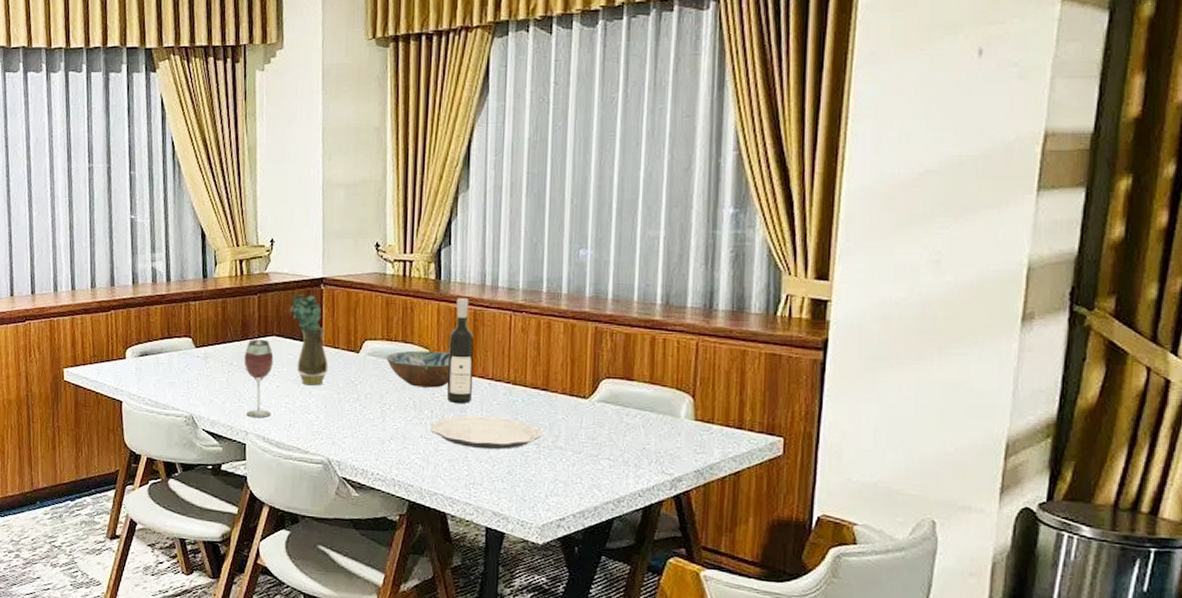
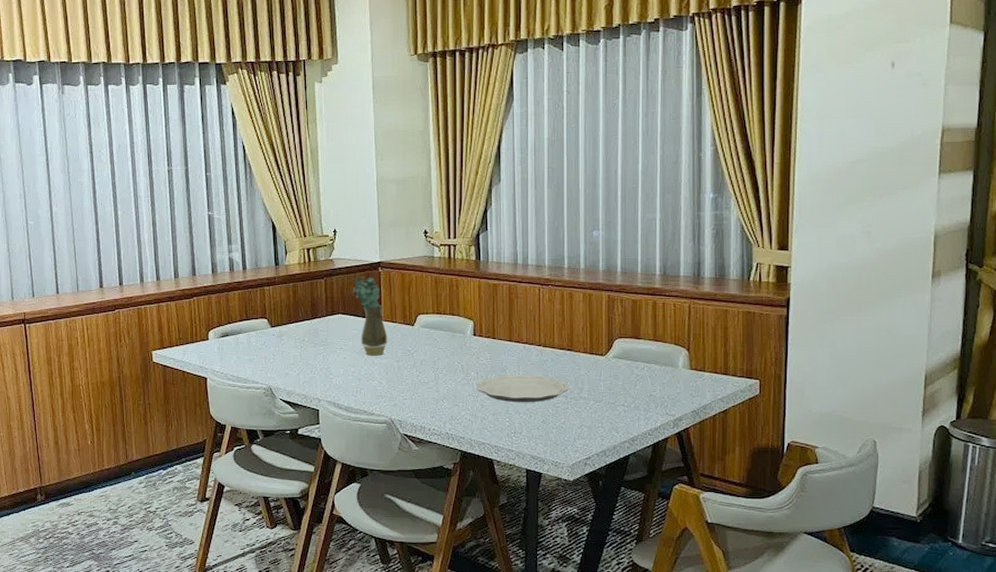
wineglass: present [243,340,274,417] -> none [314,318,340,386]
bowl: present [385,350,450,388] -> none [436,322,491,353]
bottle: present [447,298,474,403] -> none [489,275,511,365]

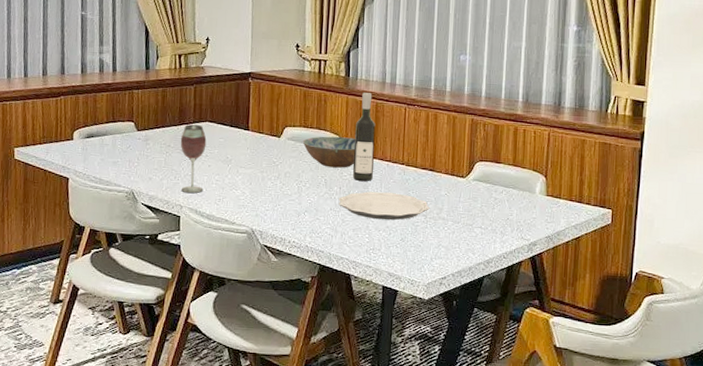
wineglass: none [314,318,340,386] -> present [180,125,207,193]
vase: present [353,275,388,356] -> none [221,83,254,166]
bowl: none [436,322,491,353] -> present [302,136,355,168]
bottle: none [489,275,511,365] -> present [353,92,376,181]

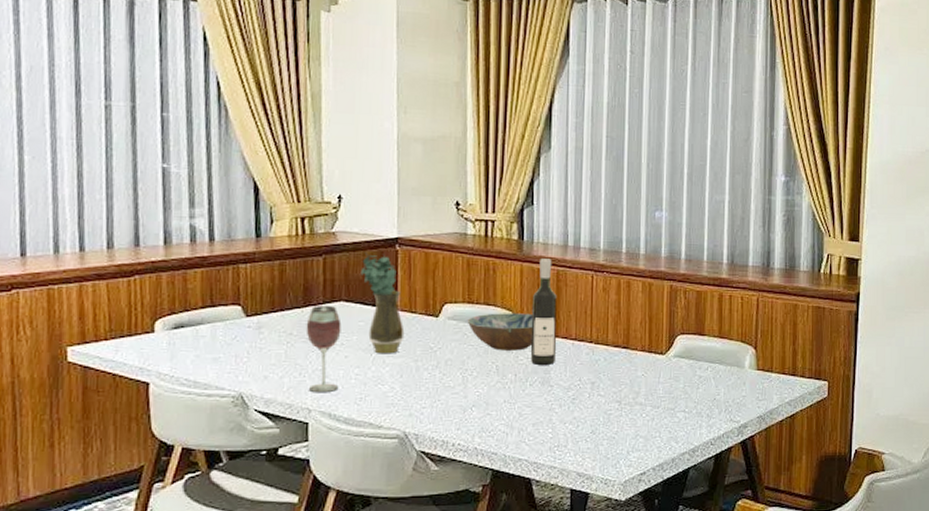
vase: none [221,83,254,166] -> present [360,252,405,354]
plate: present [338,191,430,220] -> none [513,377,624,410]

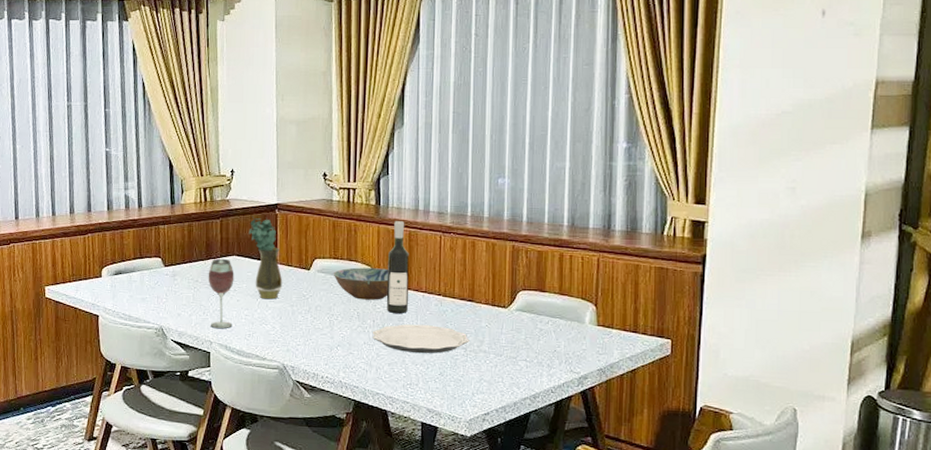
plate: none [513,377,624,410] -> present [372,324,470,354]

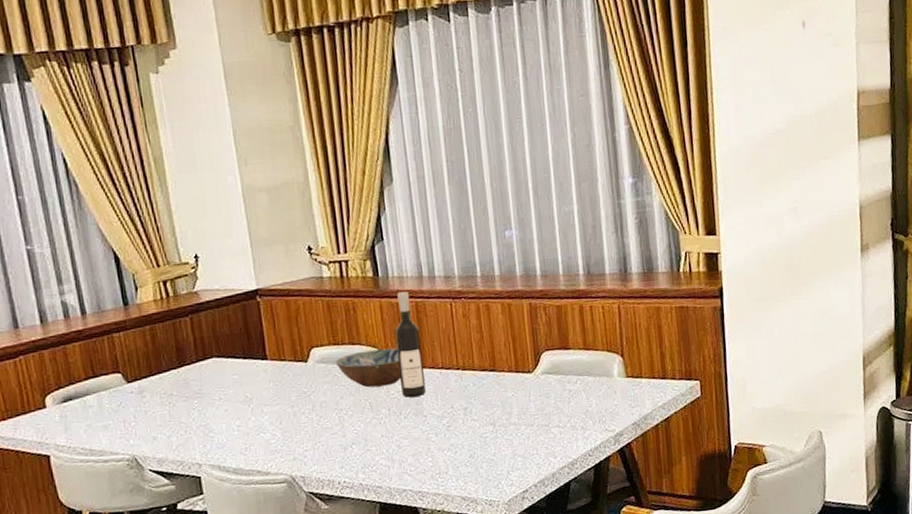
wineglass: present [208,259,234,328] -> none [184,363,224,447]
vase: present [248,216,283,300] -> none [227,307,278,404]
plate: present [372,324,470,354] -> none [389,403,497,439]

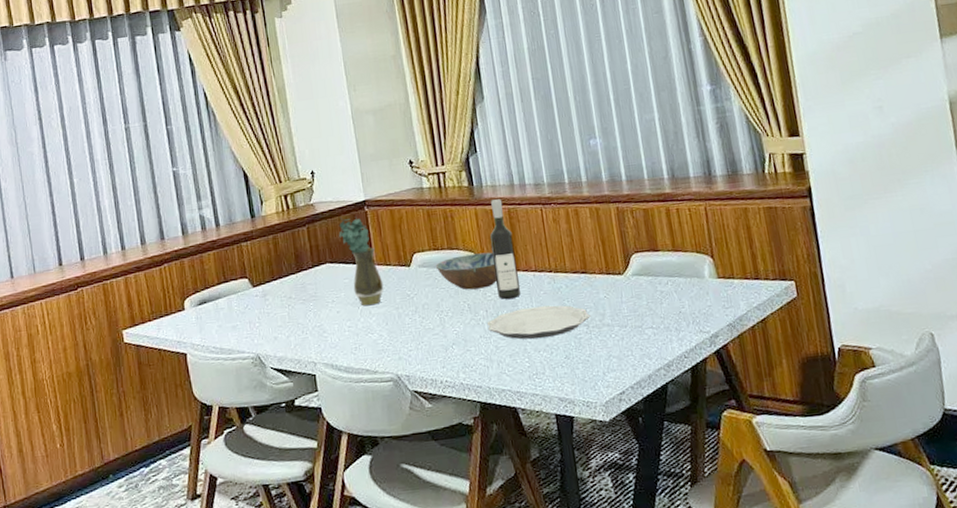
vase: none [227,307,278,404] -> present [339,217,384,306]
plate: none [389,403,497,439] -> present [487,305,591,340]

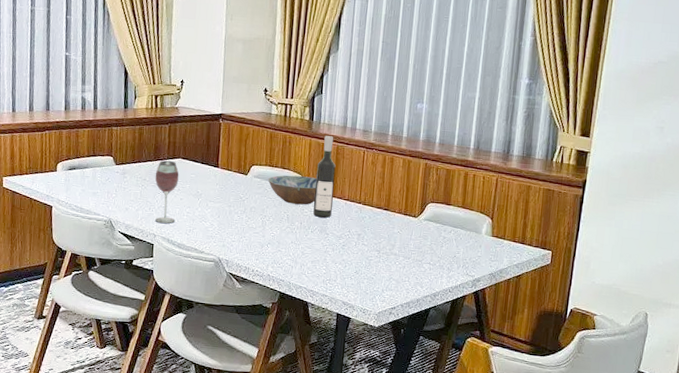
wineglass: none [301,268,336,347] -> present [155,160,179,223]
vase: present [339,217,384,306] -> none [194,123,223,200]
plate: present [487,305,591,340] -> none [299,227,383,254]

